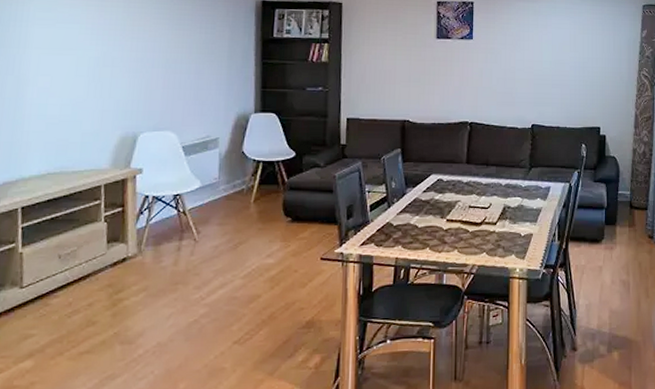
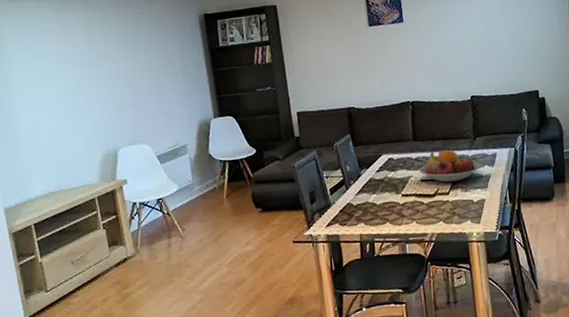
fruit bowl: none [468,177,534,212] -> present [418,149,482,183]

